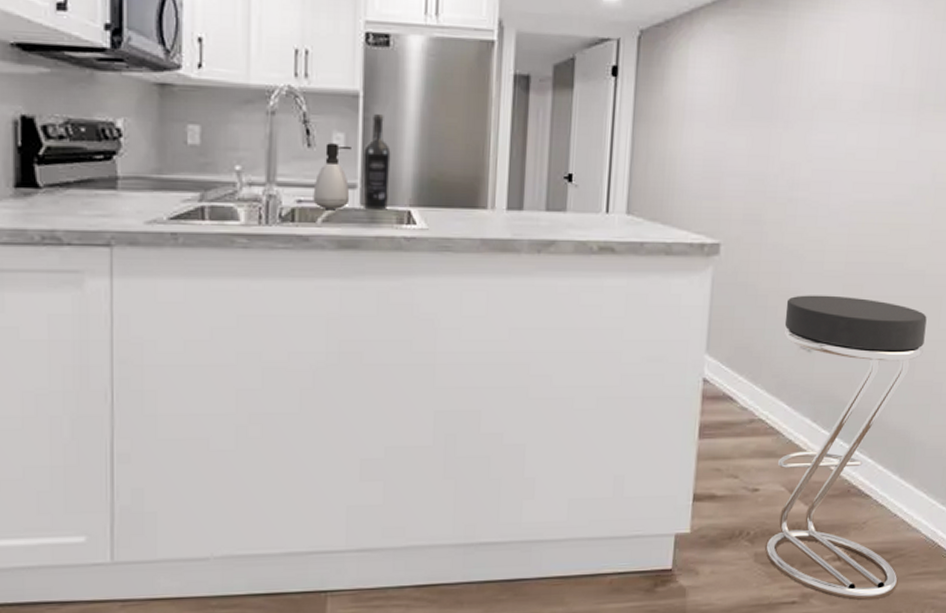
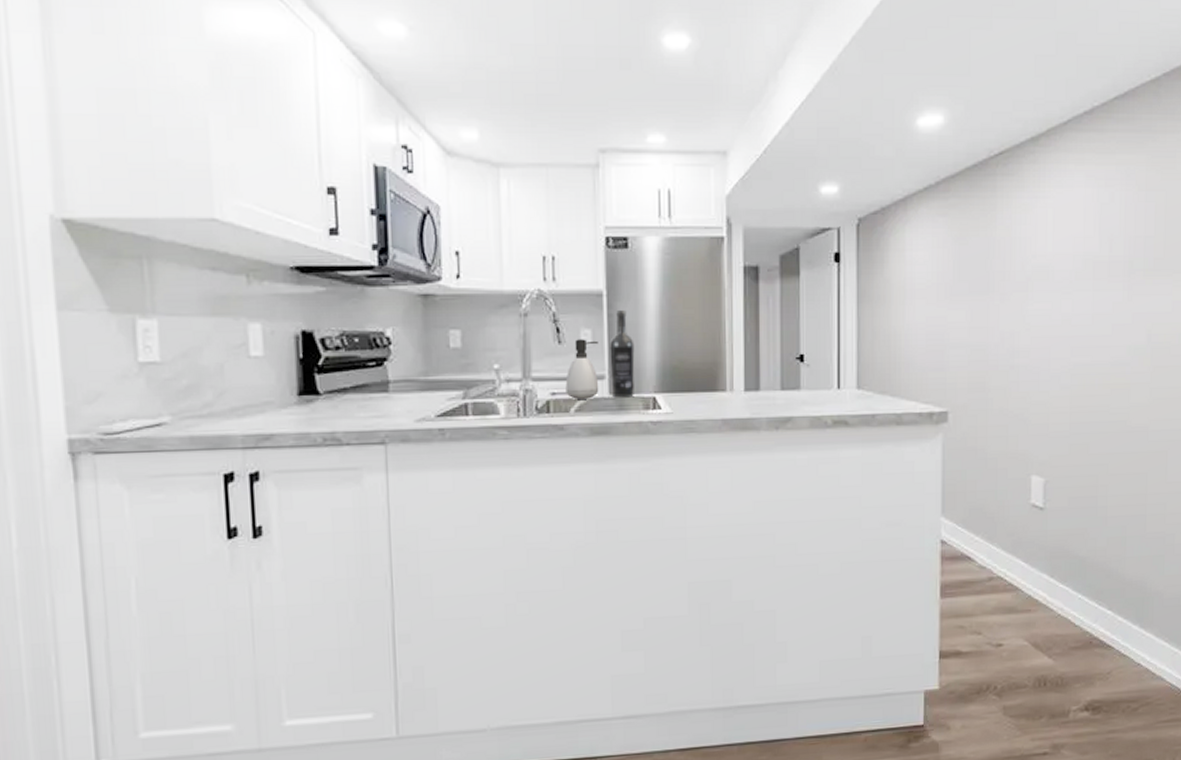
bar stool: present [765,295,927,601] -> none [1013,455,1154,750]

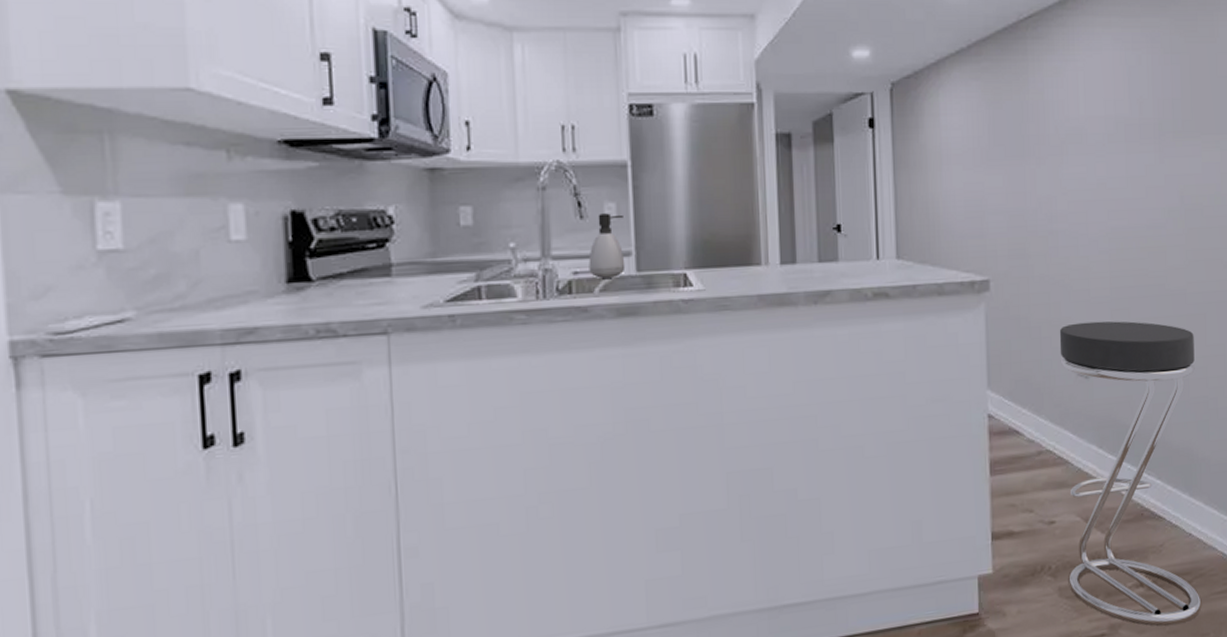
wine bottle: present [610,310,635,397] -> none [636,182,664,274]
bar stool: none [1013,455,1154,750] -> present [1059,321,1202,626]

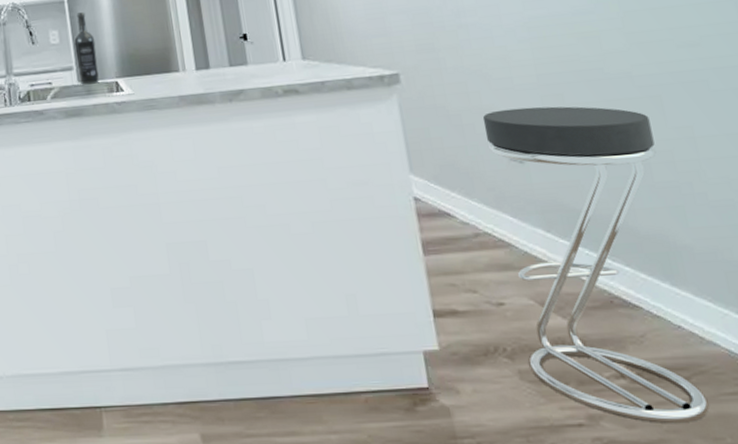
soap dispenser: present [588,213,626,278] -> none [41,39,69,89]
wine bottle: none [636,182,664,274] -> present [74,12,99,84]

